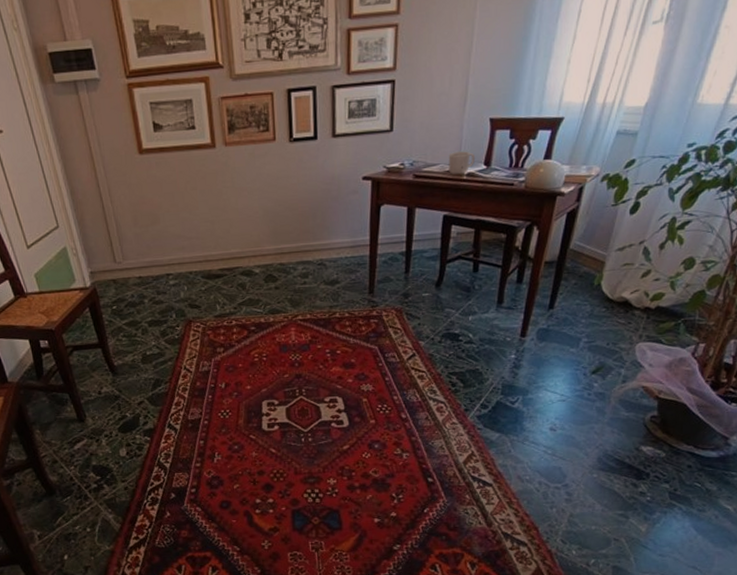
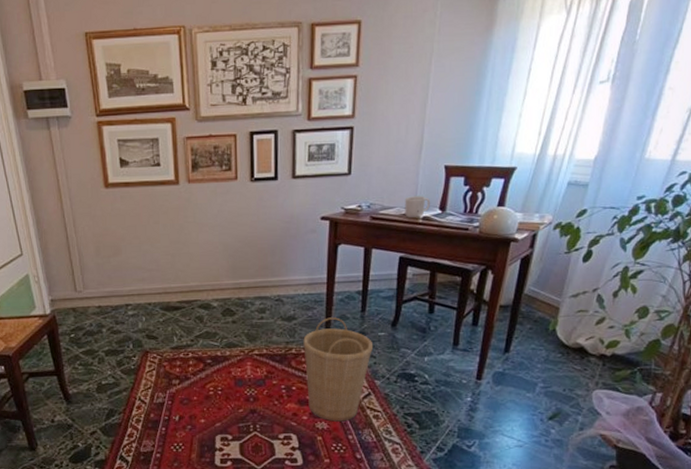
basket: none [347,279,418,383] -> present [303,317,374,422]

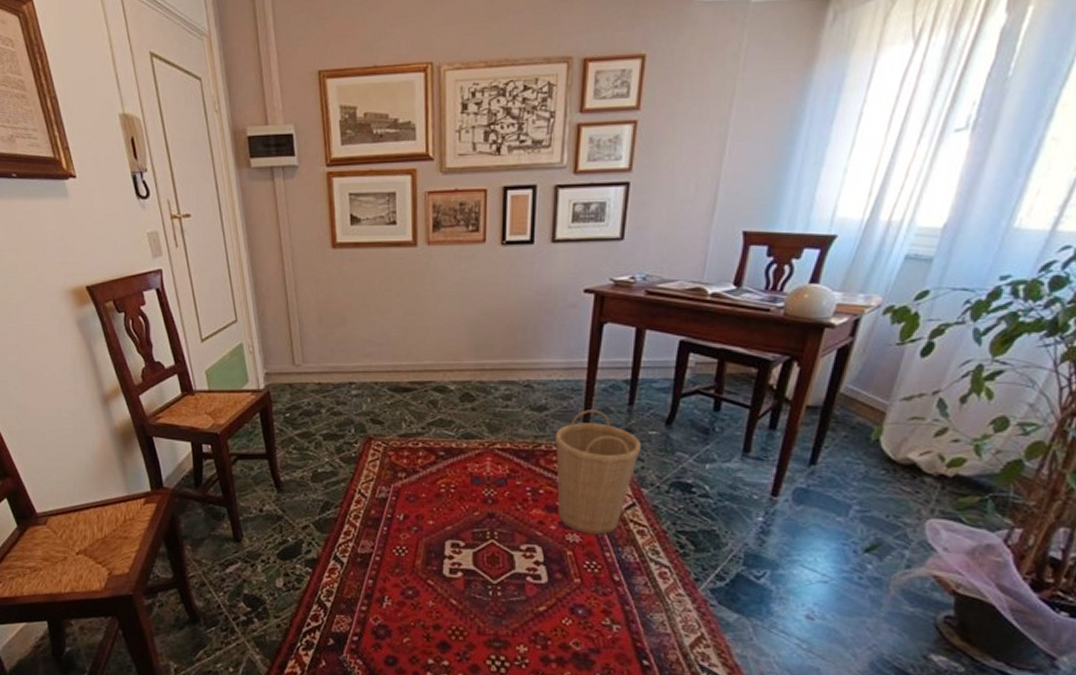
mug: present [405,196,431,219] -> none [689,267,723,295]

